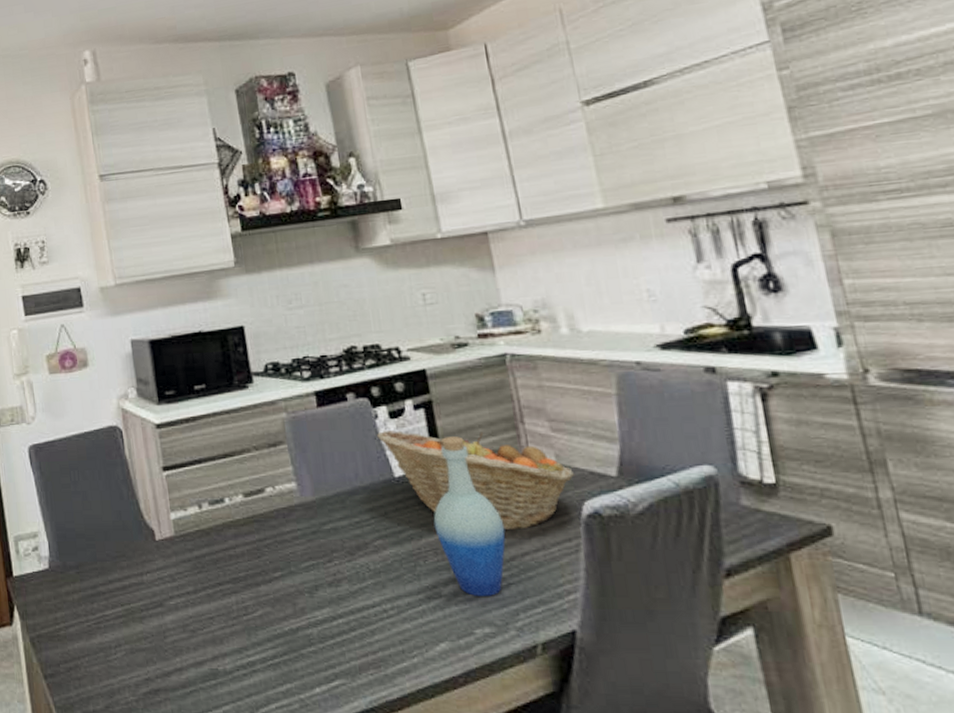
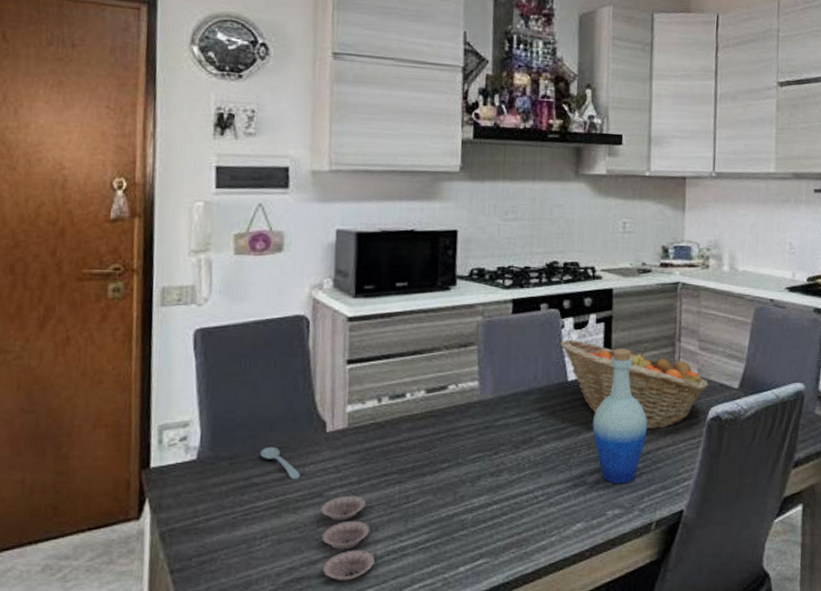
spoon: none [101,555,140,589] -> present [260,446,300,480]
plate: none [164,605,226,696] -> present [321,495,375,581]

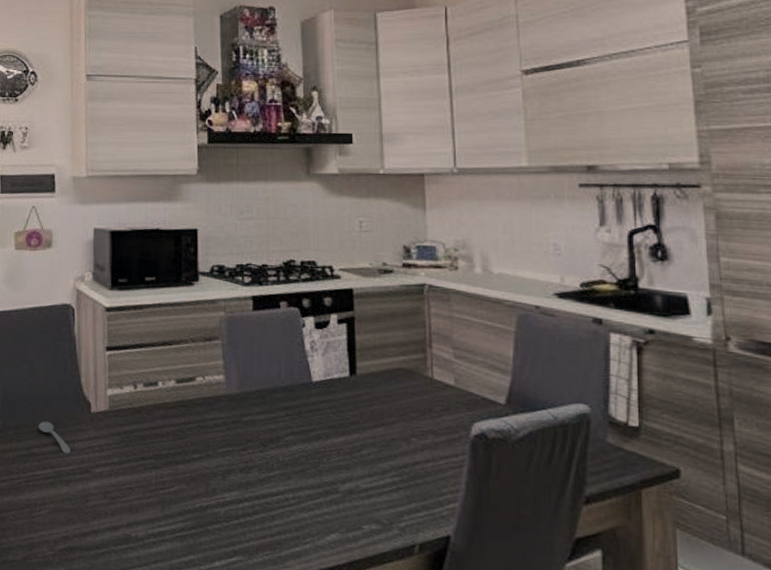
plate: present [321,495,375,581] -> none [89,474,137,558]
fruit basket: present [559,340,709,430] -> none [301,339,470,441]
bottle: present [592,349,648,483] -> none [340,351,402,497]

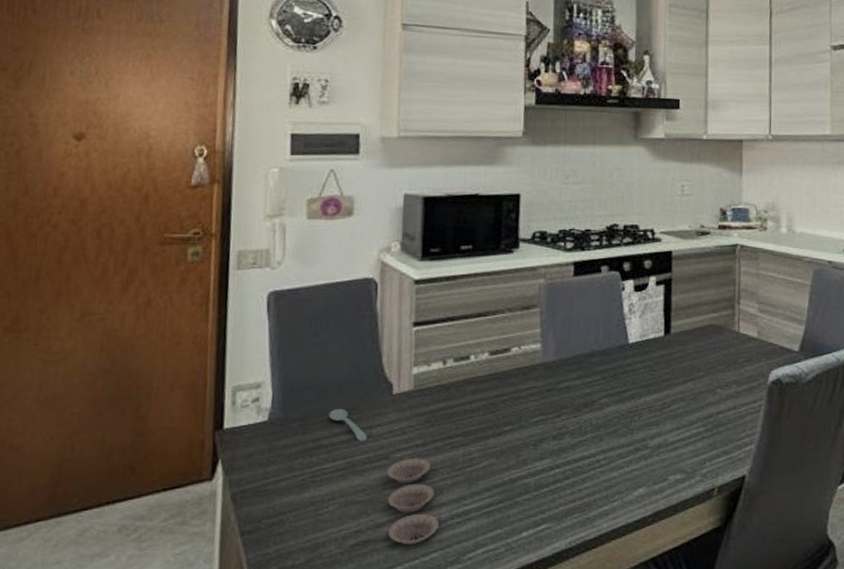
plate: none [89,474,137,558] -> present [387,458,439,545]

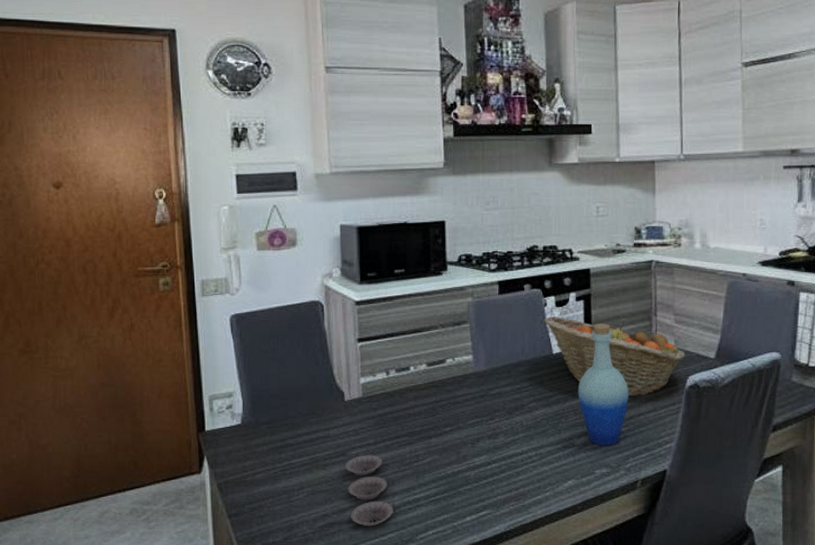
spoon: present [329,408,367,442] -> none [292,413,326,441]
fruit basket: none [620,302,769,393] -> present [543,317,686,397]
bottle: none [653,311,709,448] -> present [577,324,630,445]

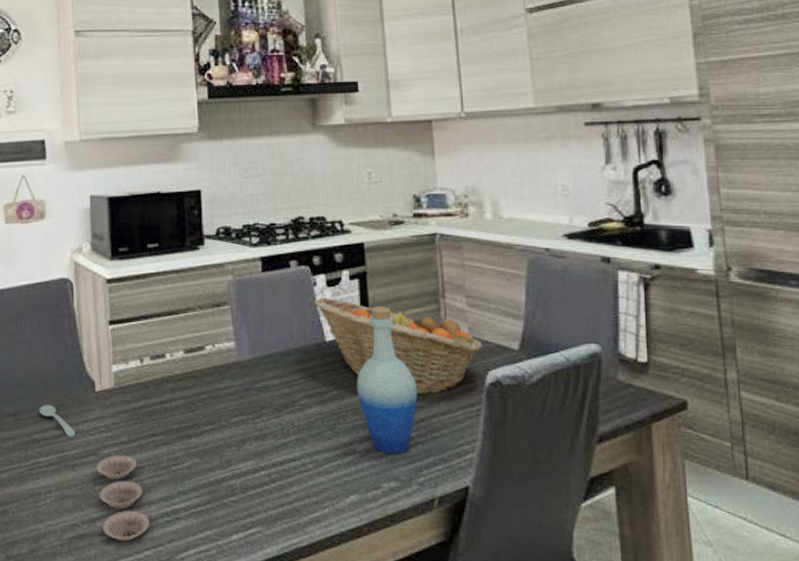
spoon: none [292,413,326,441] -> present [39,404,75,438]

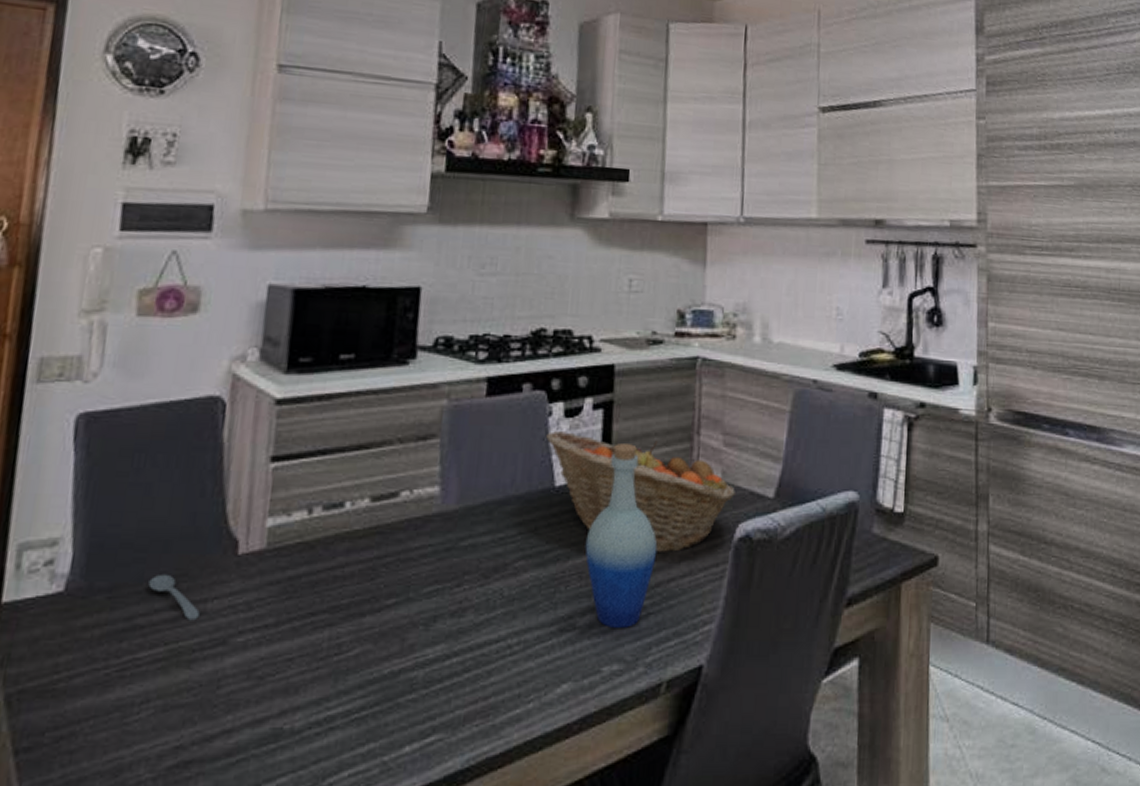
plate: present [96,454,150,542] -> none [219,643,292,767]

